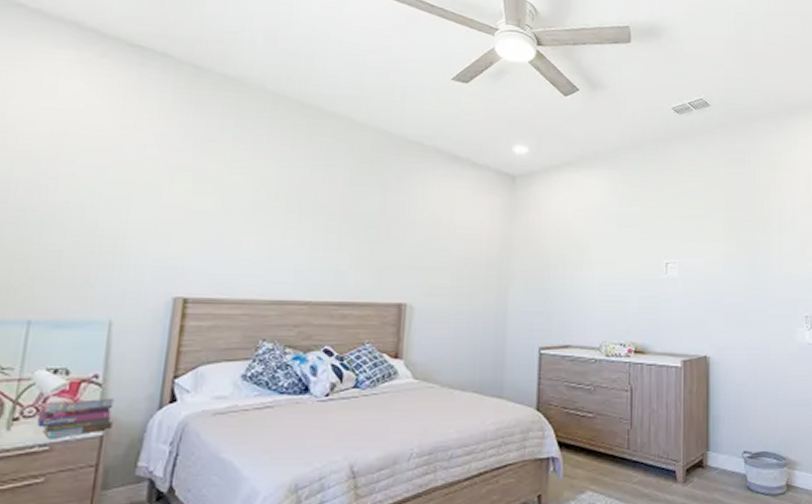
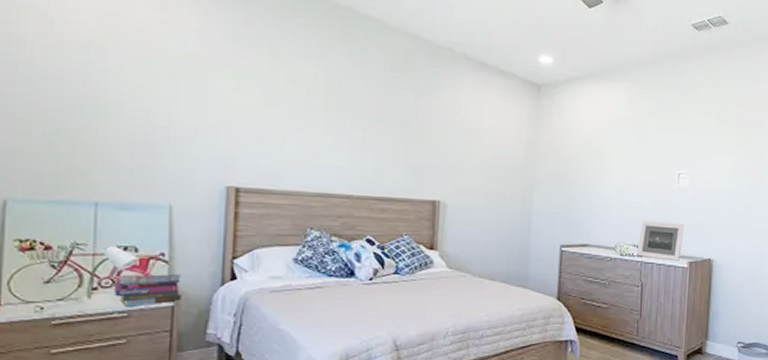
picture frame: none [625,317,676,360] -> present [637,221,685,261]

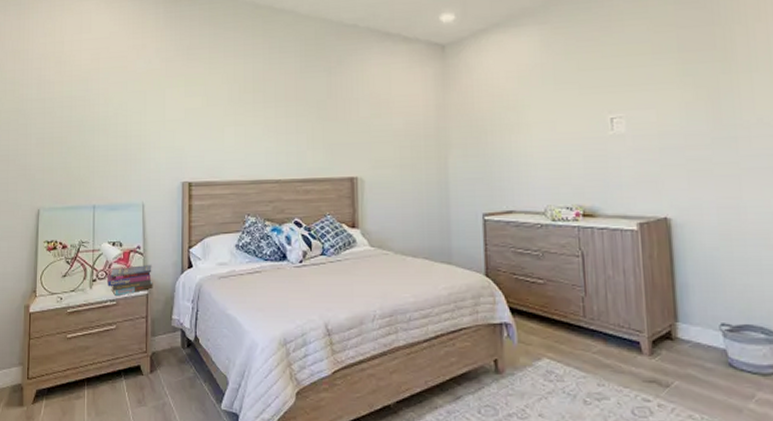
picture frame: present [637,221,685,261] -> none [572,177,628,223]

